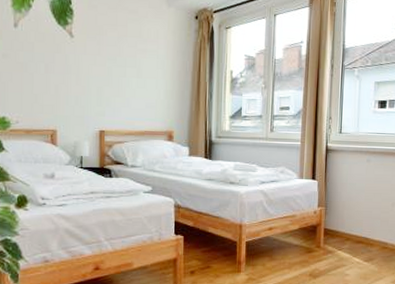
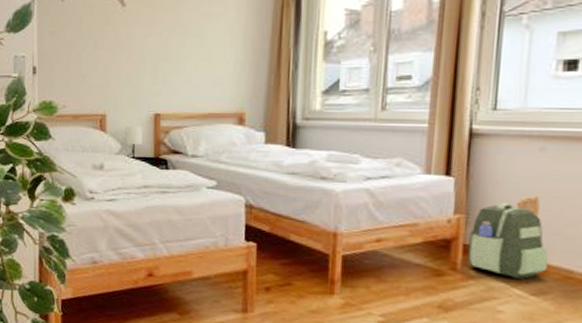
backpack: none [327,192,373,250] -> present [468,195,548,279]

